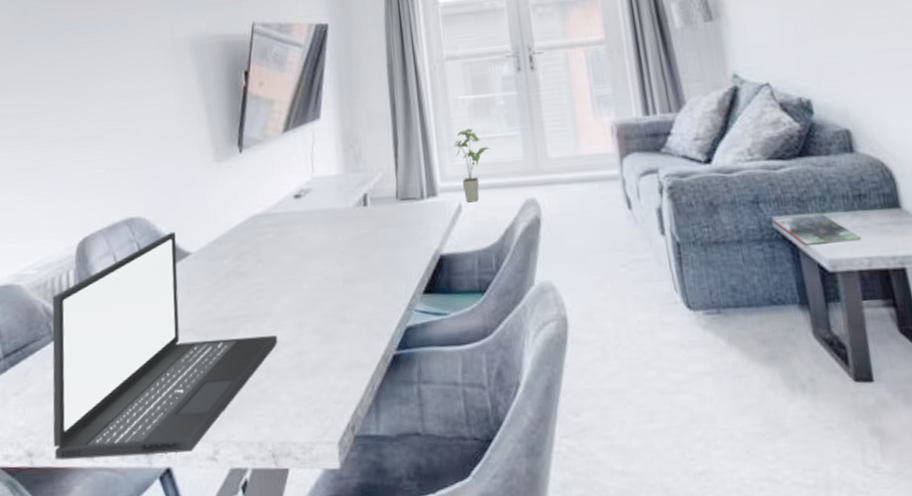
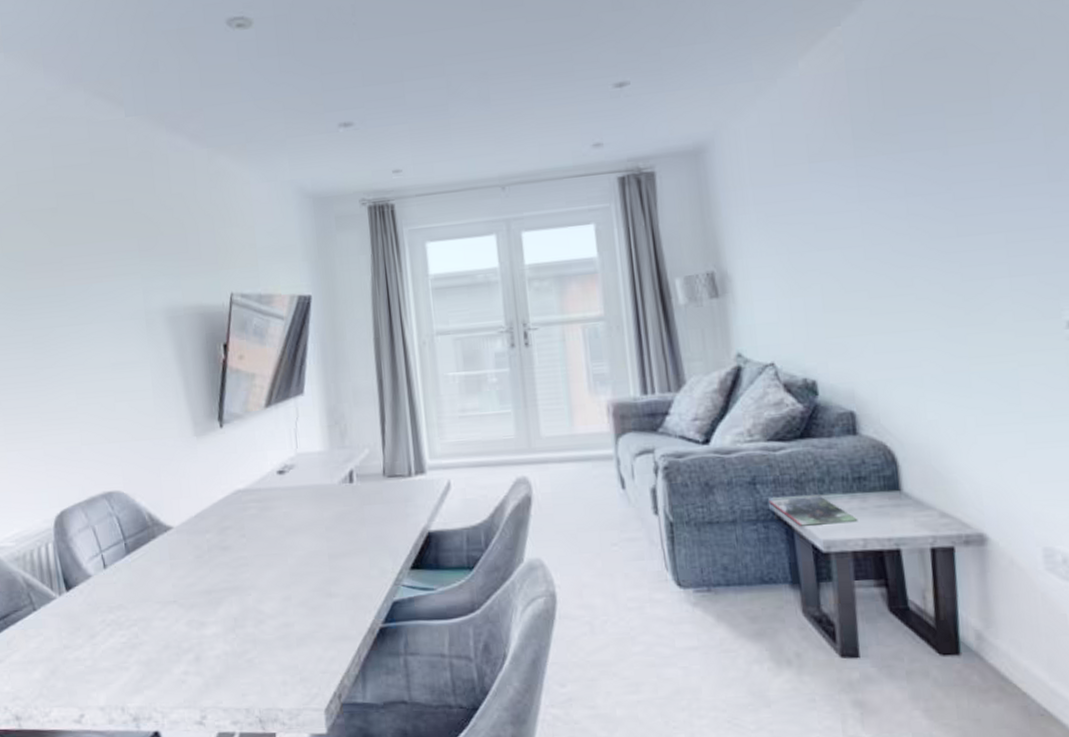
laptop: present [52,231,278,460] -> none [32,506,263,723]
house plant: present [454,128,491,203] -> none [443,405,482,481]

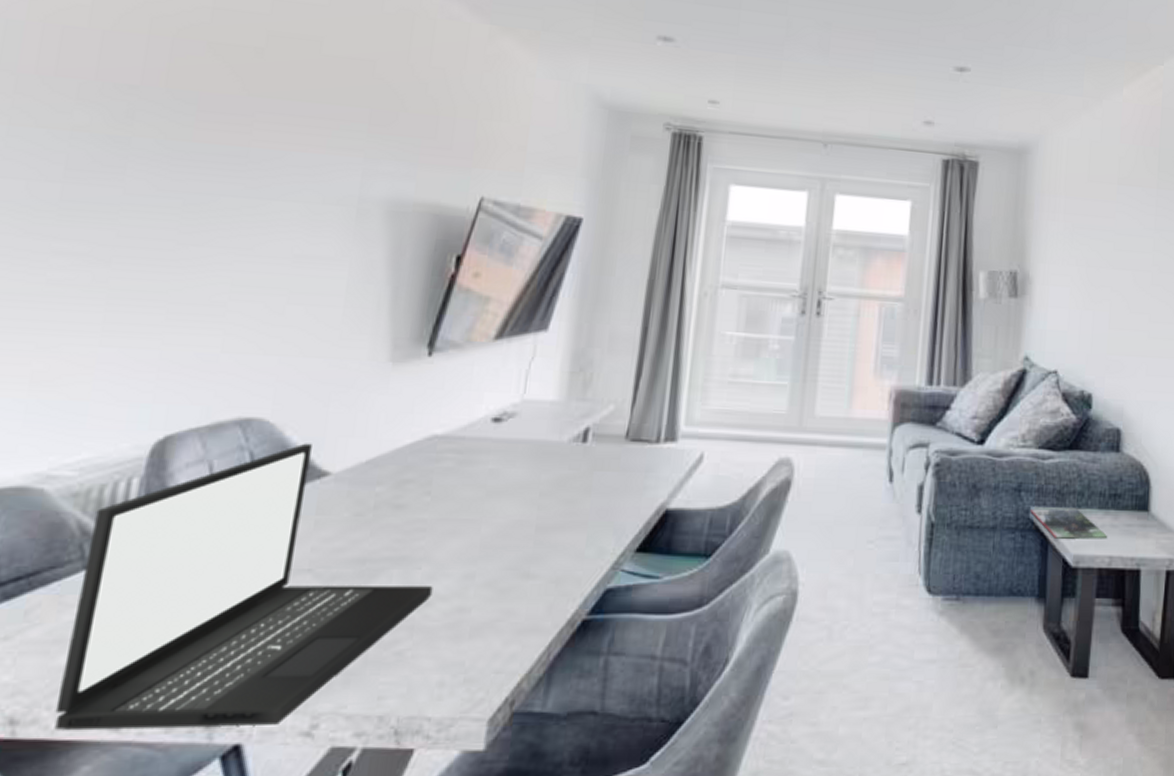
laptop: none [32,506,263,723] -> present [54,443,433,730]

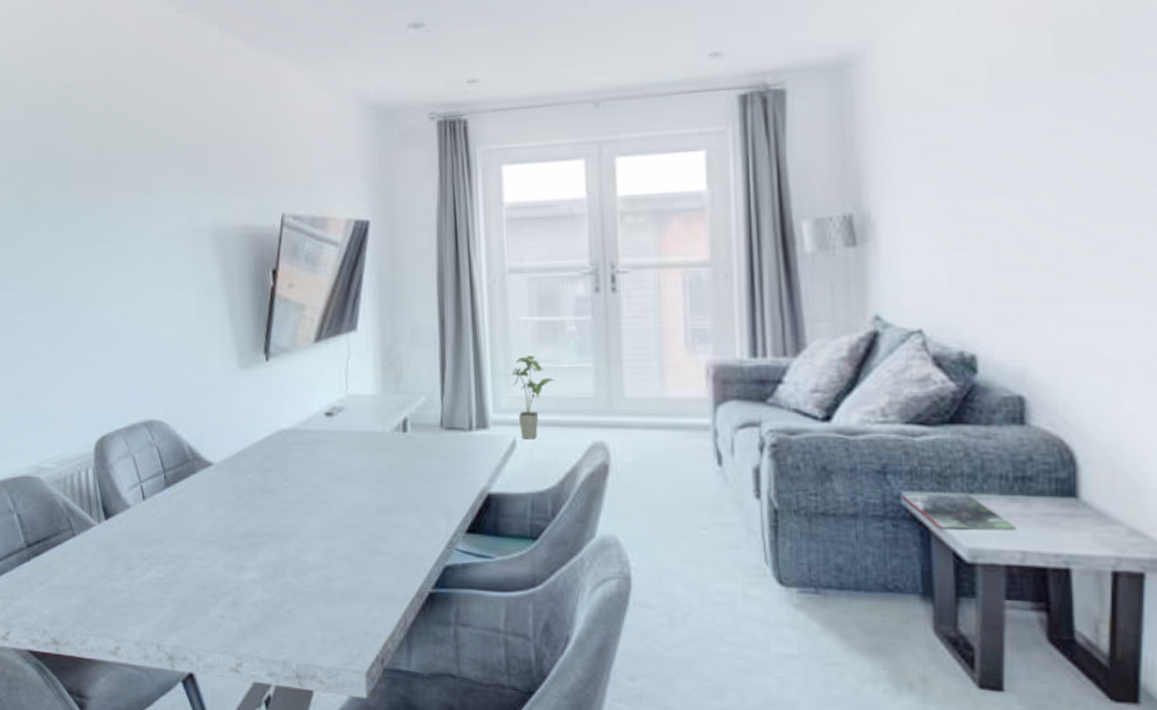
laptop: present [54,443,433,730] -> none [72,439,305,661]
house plant: none [709,369,752,454] -> present [511,355,556,439]

